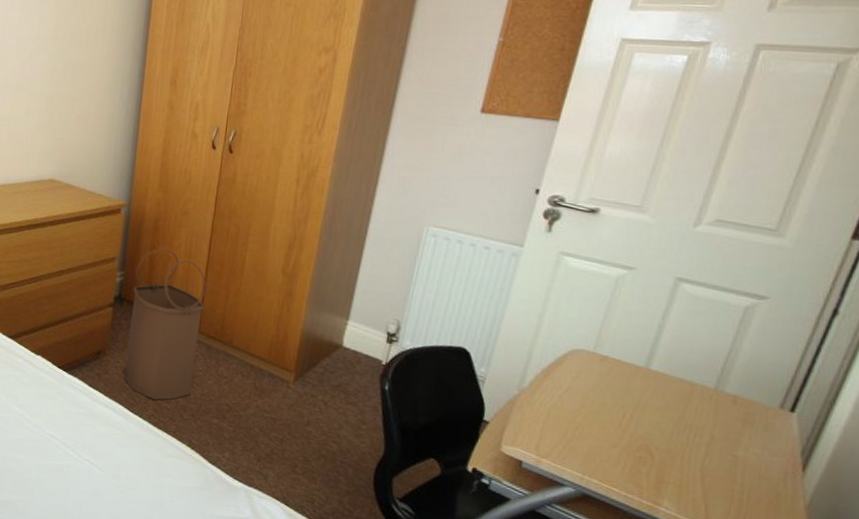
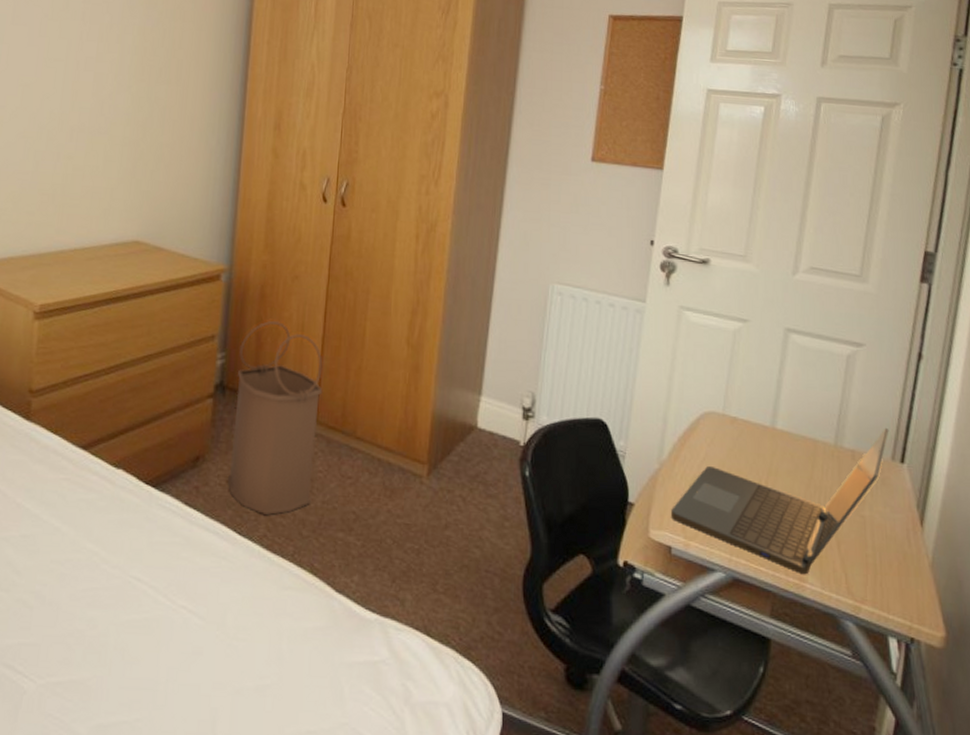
laptop: none [526,377,783,500] -> present [671,427,889,575]

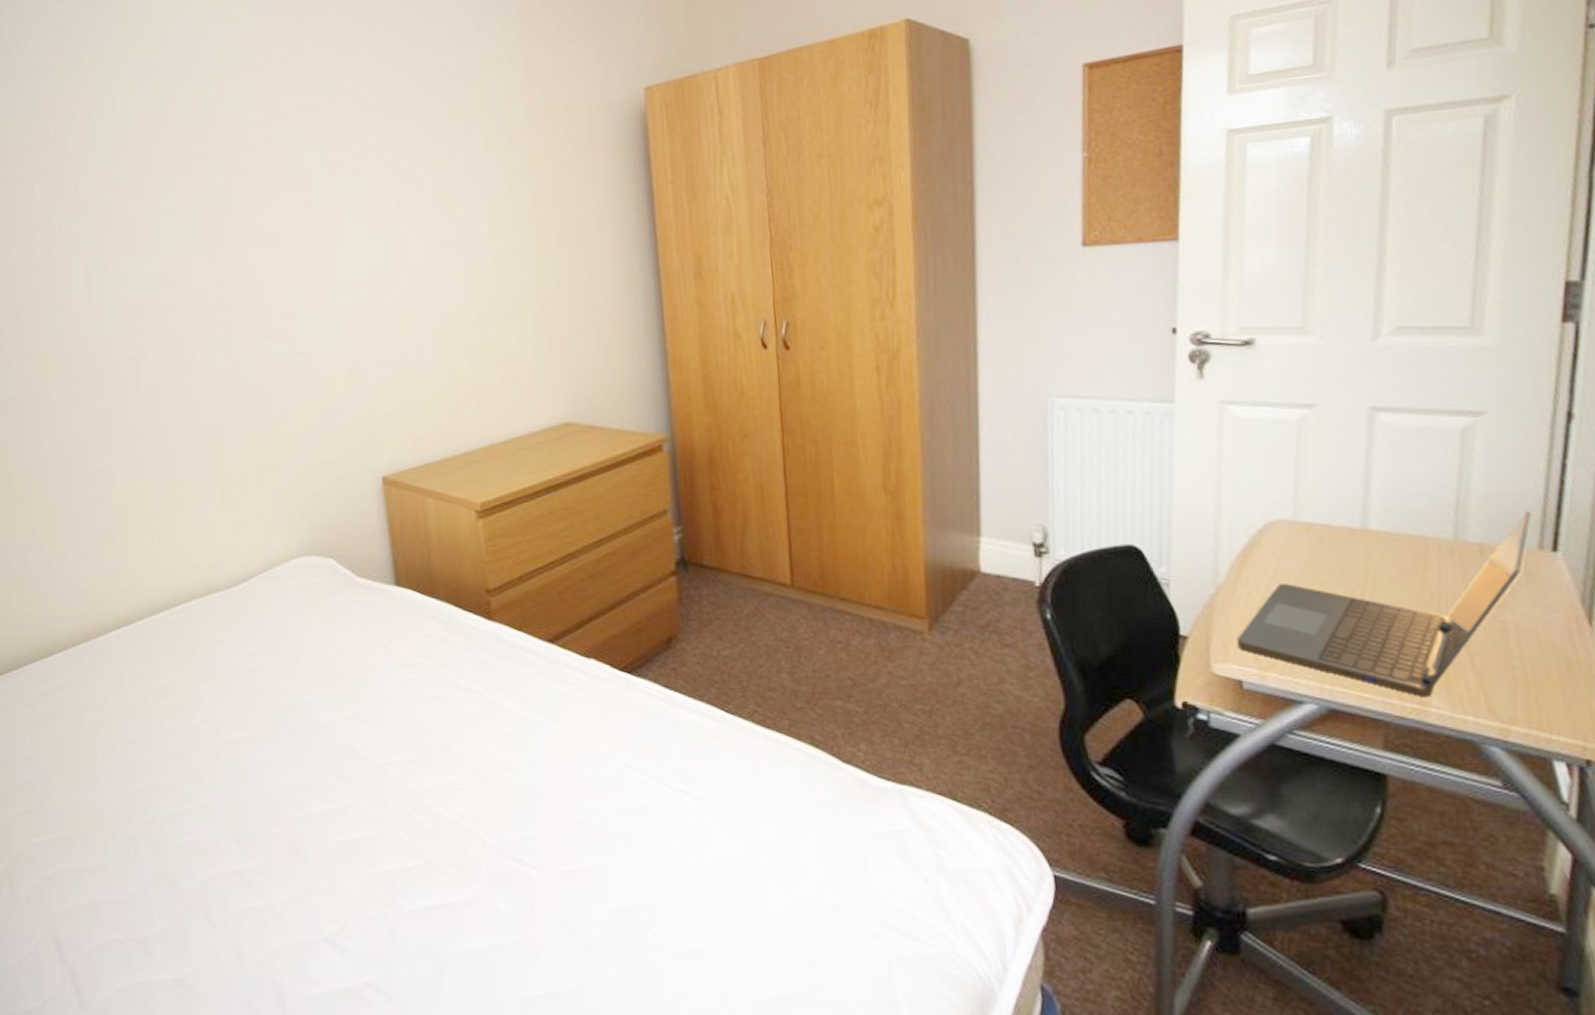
basket: present [227,321,323,515] -> none [696,486,800,690]

